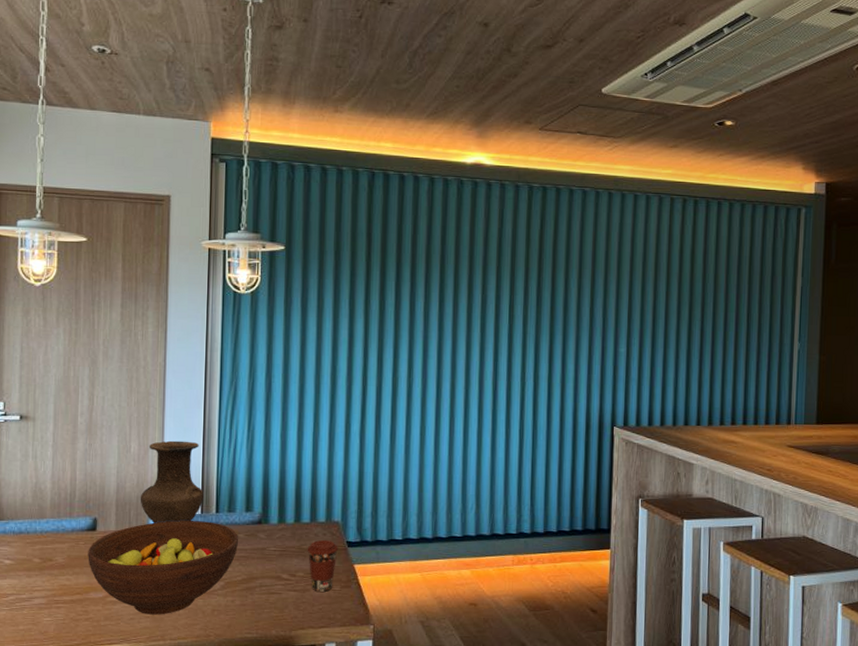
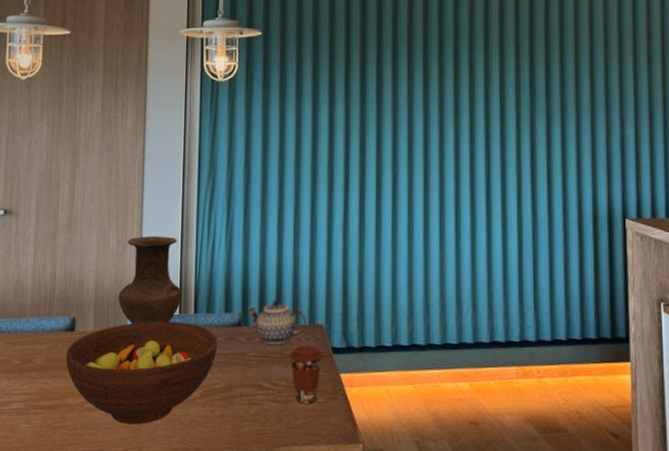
teapot: none [266,499,325,540] -> present [246,299,308,345]

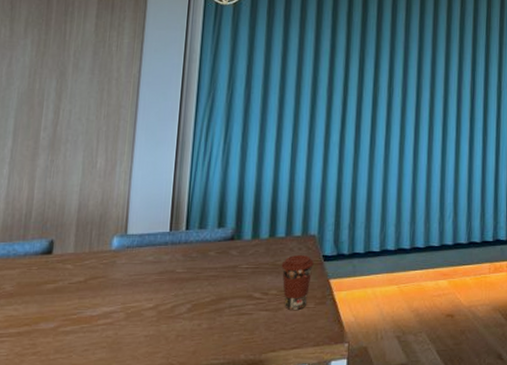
fruit bowl: present [66,321,218,425] -> none [40,239,209,344]
vase: present [118,235,182,324] -> none [103,155,174,243]
teapot: present [246,299,308,345] -> none [240,213,301,256]

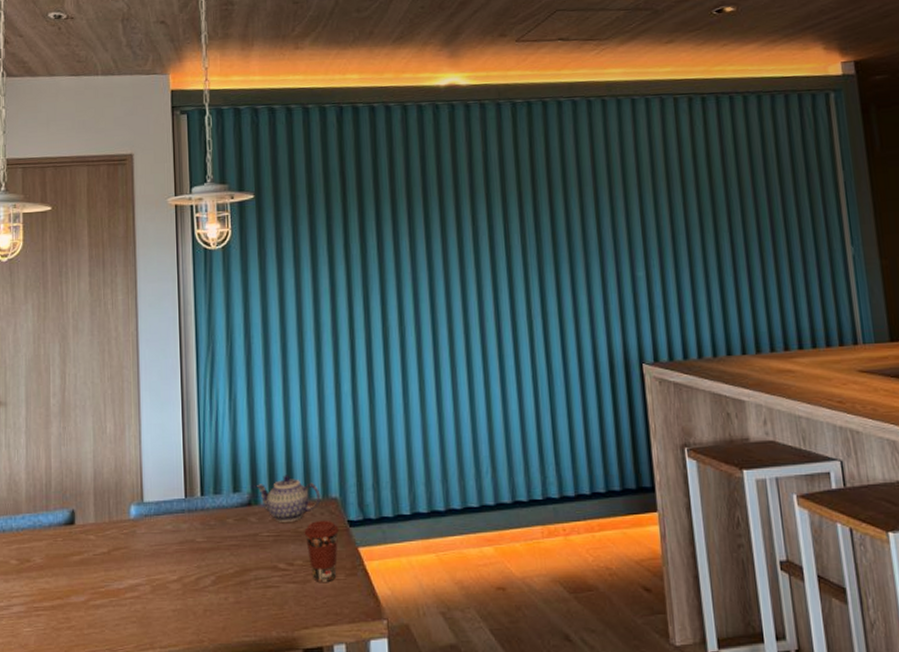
teapot: none [240,213,301,256] -> present [256,475,321,522]

